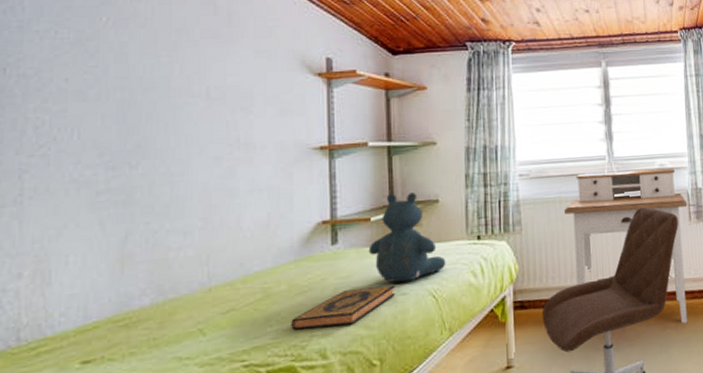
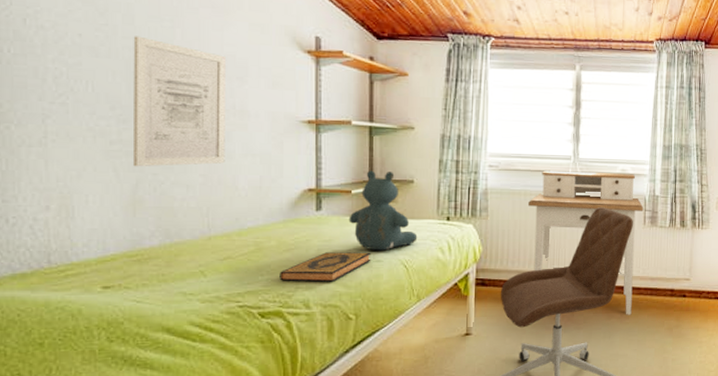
wall art: none [122,75,230,218] -> present [132,36,227,167]

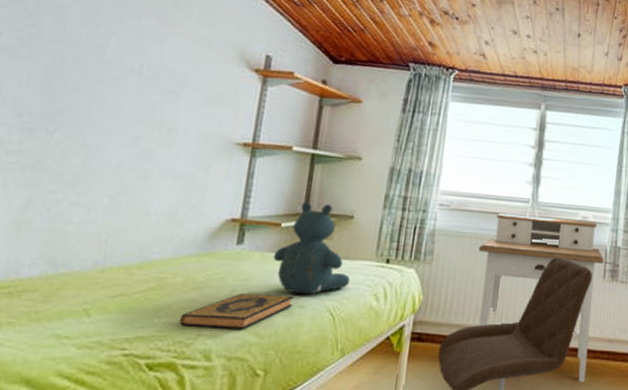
wall art: present [132,36,227,167] -> none [28,39,163,185]

